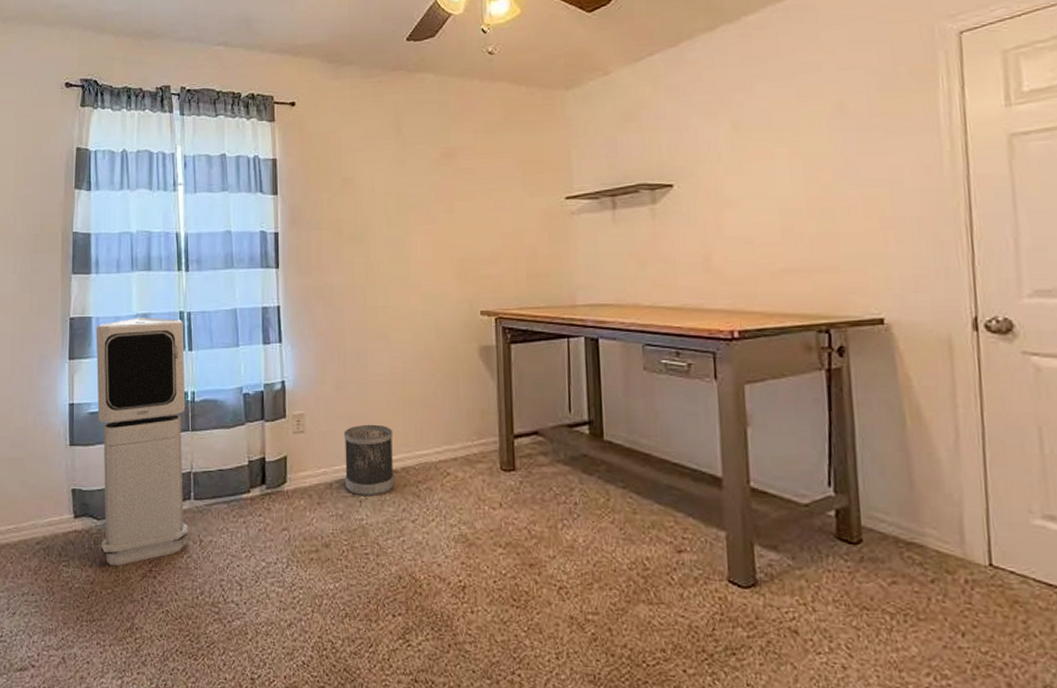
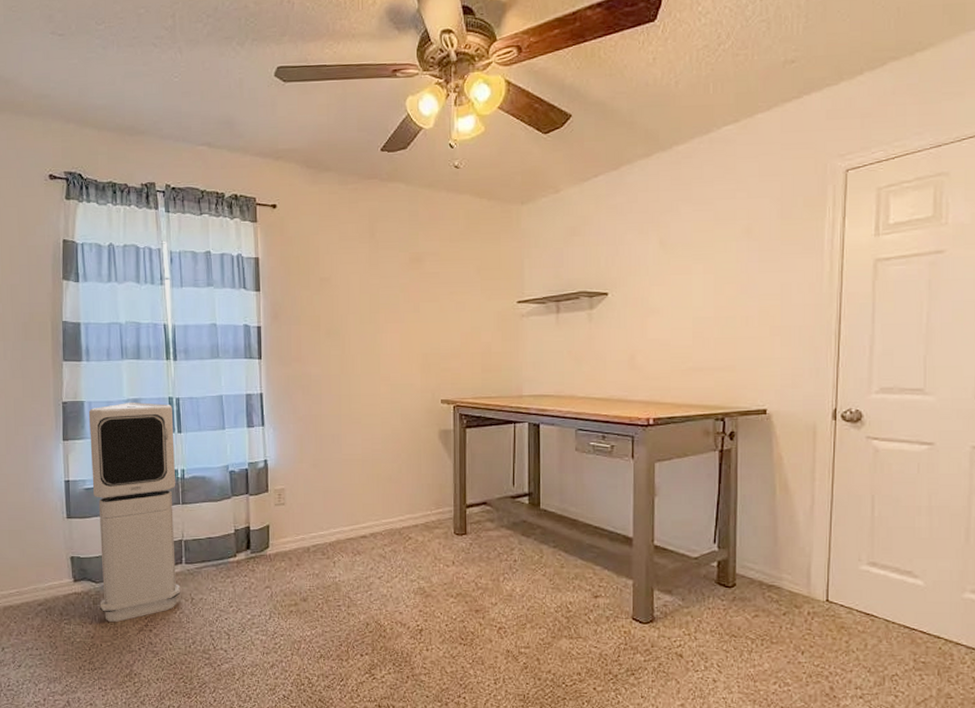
wastebasket: present [343,424,395,497] -> none [320,497,364,558]

